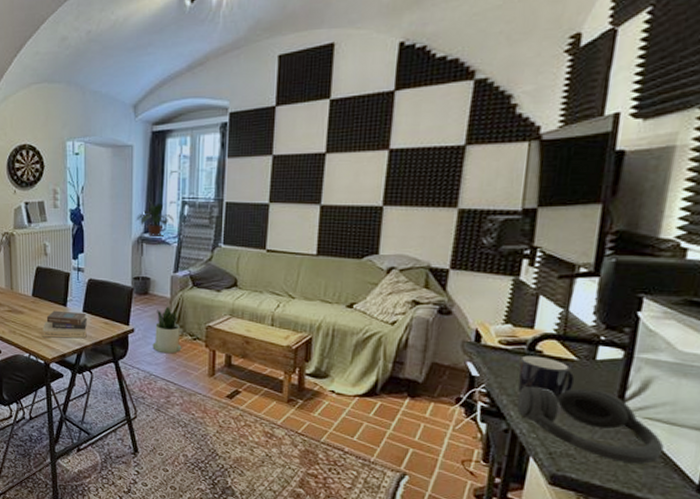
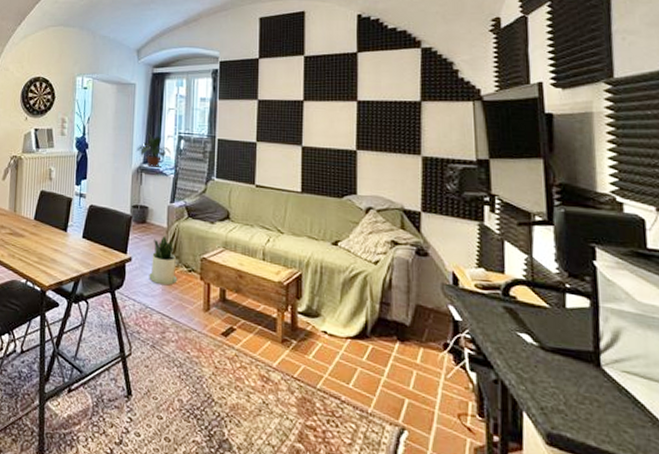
books: present [43,310,88,339] -> none [41,235,87,265]
headphones: present [516,387,664,464] -> none [500,334,648,423]
mug: present [517,355,575,404] -> none [496,300,551,354]

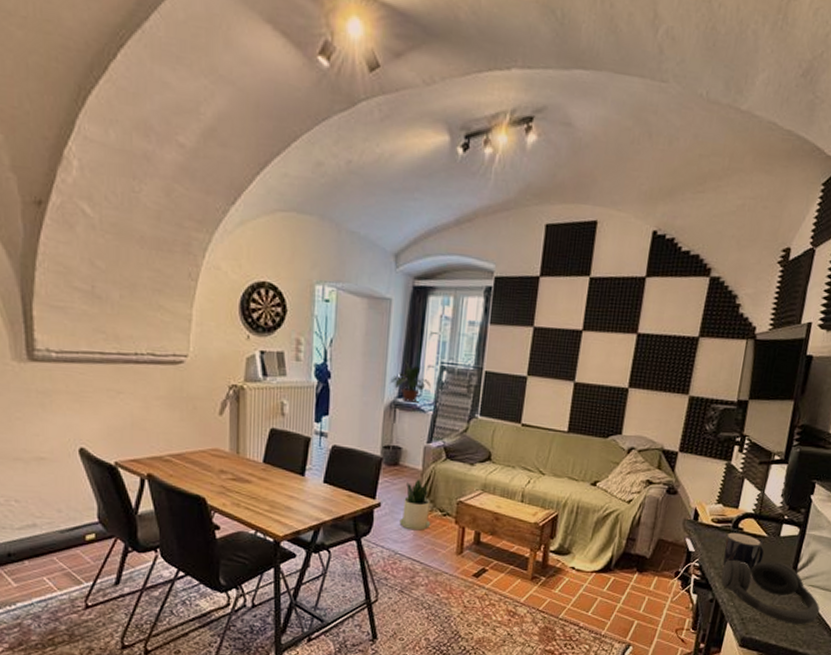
mug: none [496,300,551,354] -> present [722,532,764,575]
headphones: none [500,334,648,423] -> present [720,560,820,624]

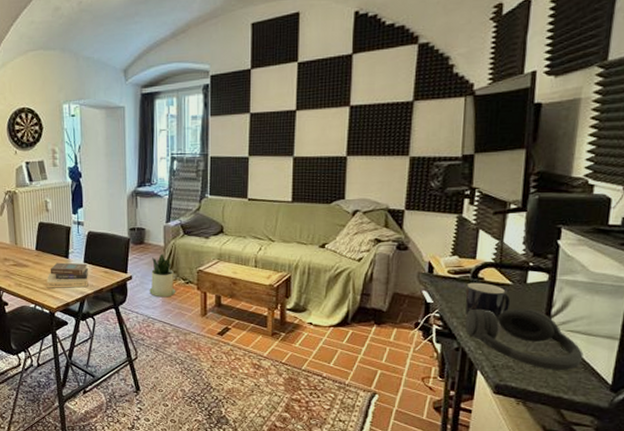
books: none [273,480,329,513] -> present [47,262,89,288]
potted plant: present [390,359,431,403] -> none [130,155,164,190]

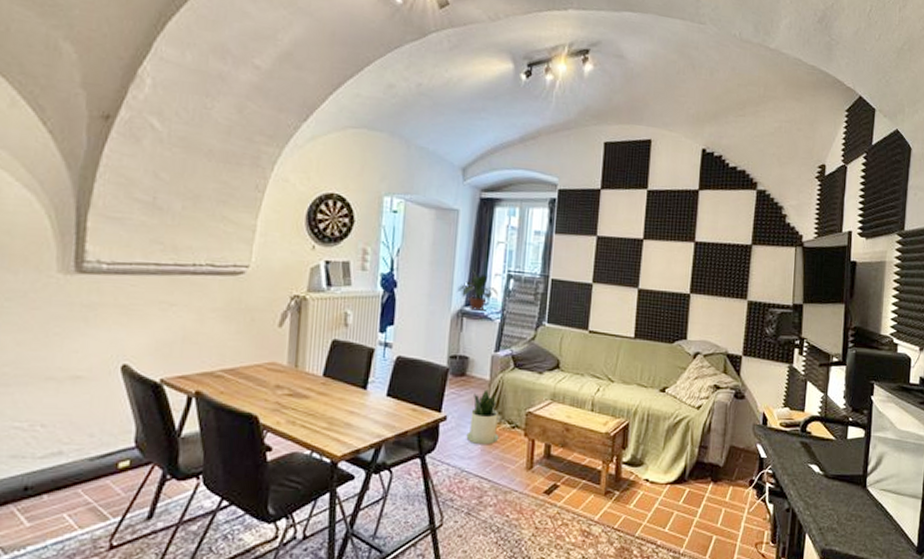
books: present [47,262,89,288] -> none [332,394,392,429]
potted plant: none [130,155,164,190] -> present [457,268,498,311]
headphones: present [464,308,583,370] -> none [794,465,894,532]
mug: present [465,282,511,323] -> none [795,436,834,481]

